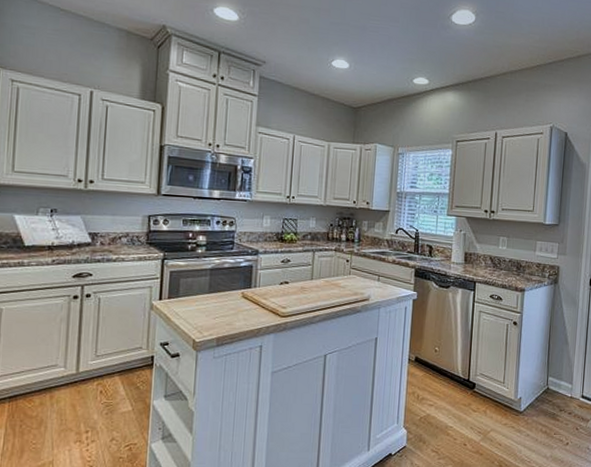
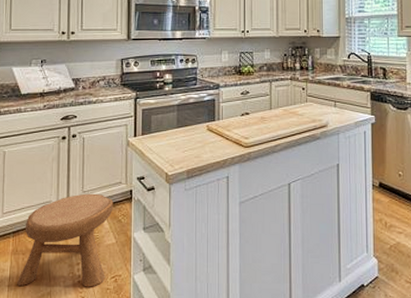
stool: none [12,358,132,456] -> present [17,193,113,287]

